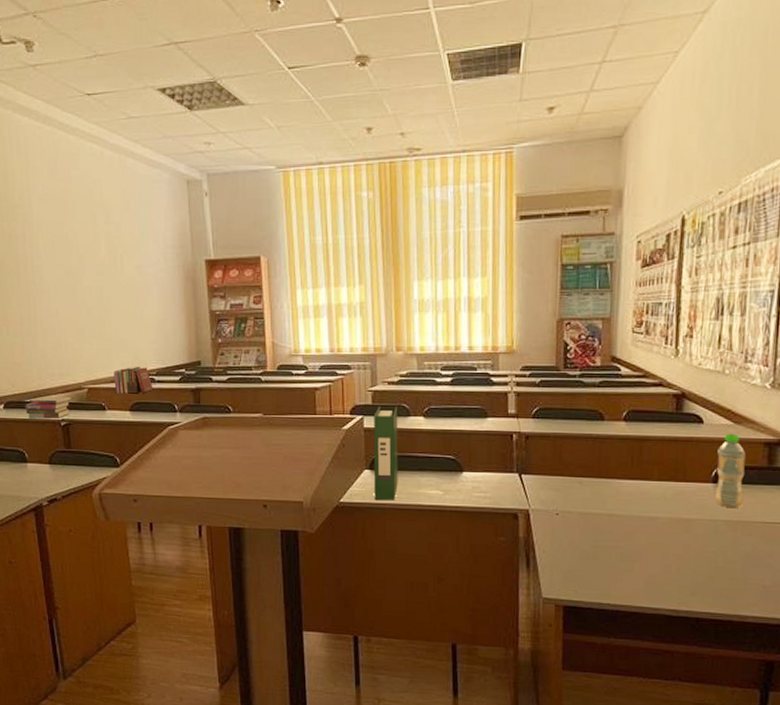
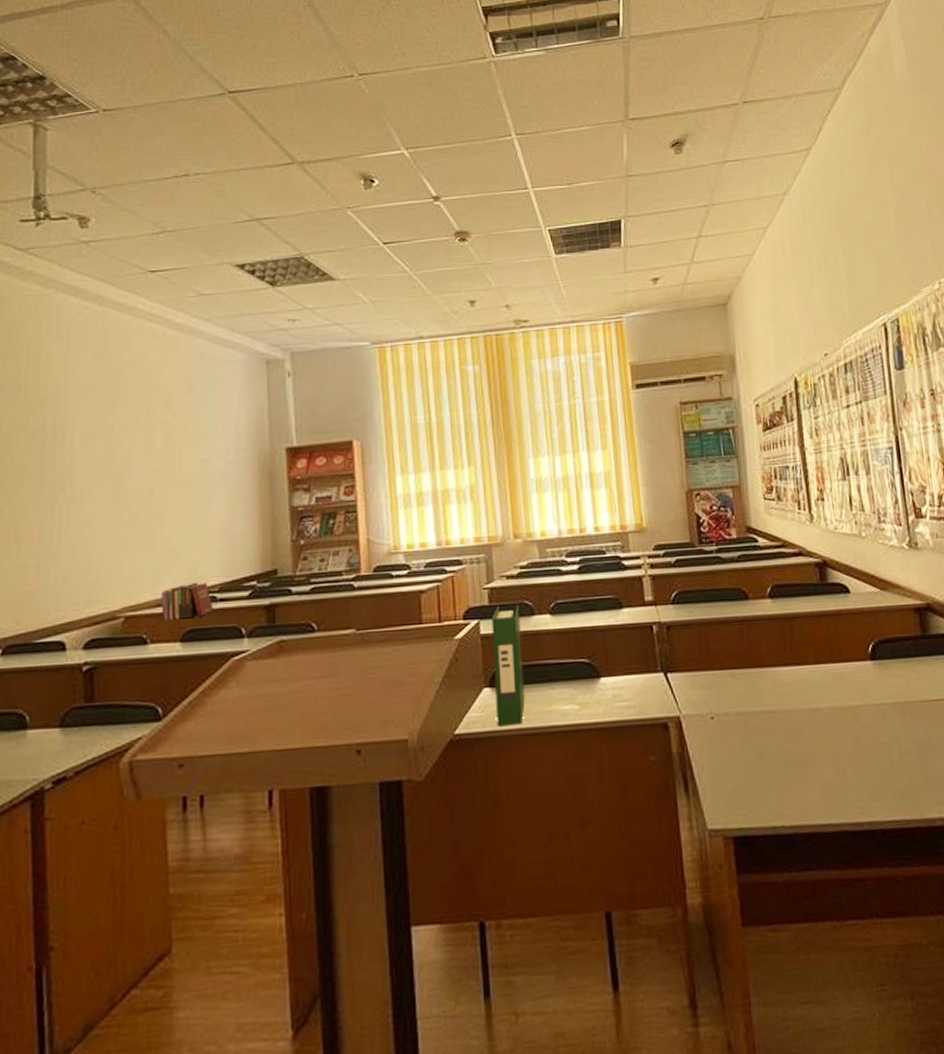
books: present [25,397,71,419] -> none [32,631,100,666]
water bottle: present [715,433,746,509] -> none [869,601,906,688]

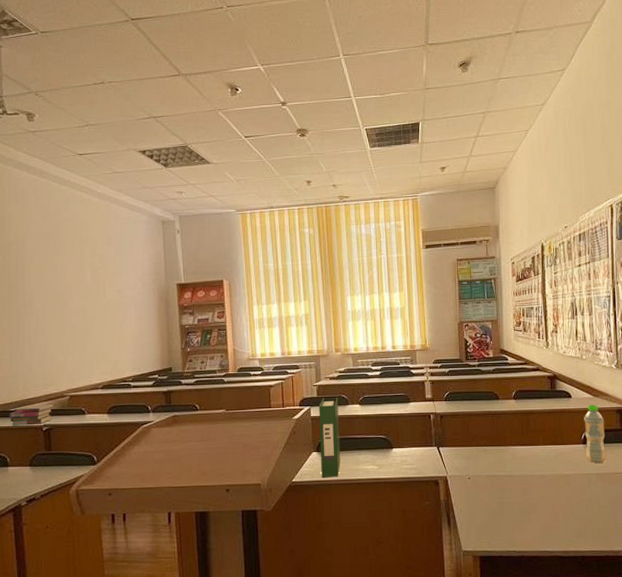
books: none [32,631,100,666] -> present [9,405,53,426]
books: present [161,582,214,622] -> none [94,374,130,400]
water bottle: none [869,601,906,688] -> present [584,404,606,464]

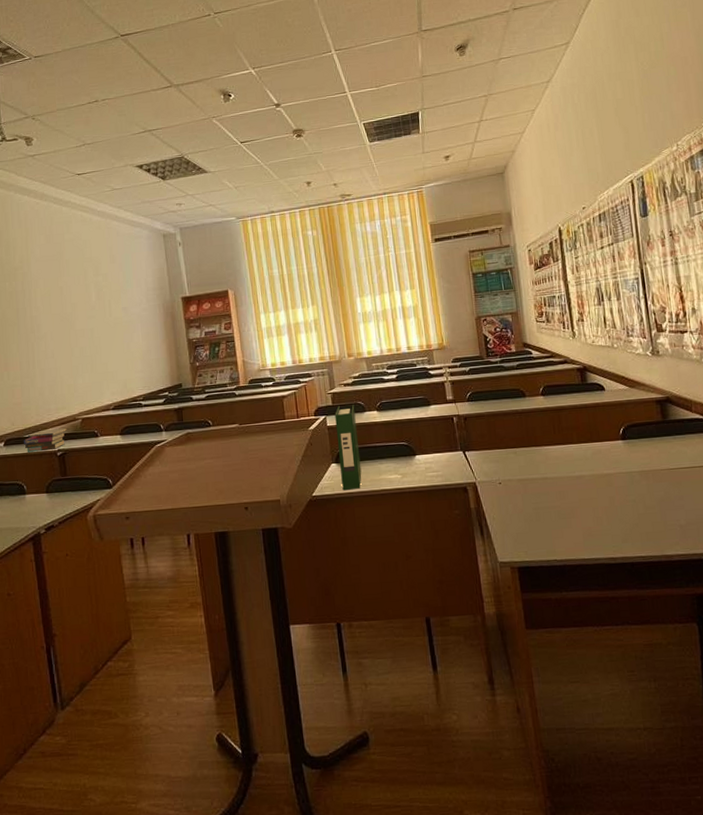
water bottle: present [584,404,606,464] -> none [620,396,649,460]

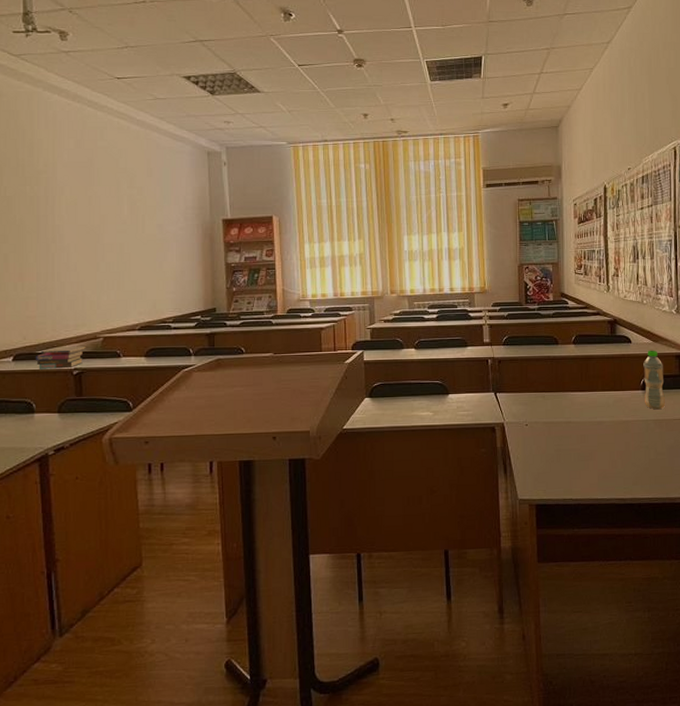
binder: present [335,405,362,491] -> none [372,341,394,425]
water bottle: none [620,396,649,460] -> present [643,350,665,410]

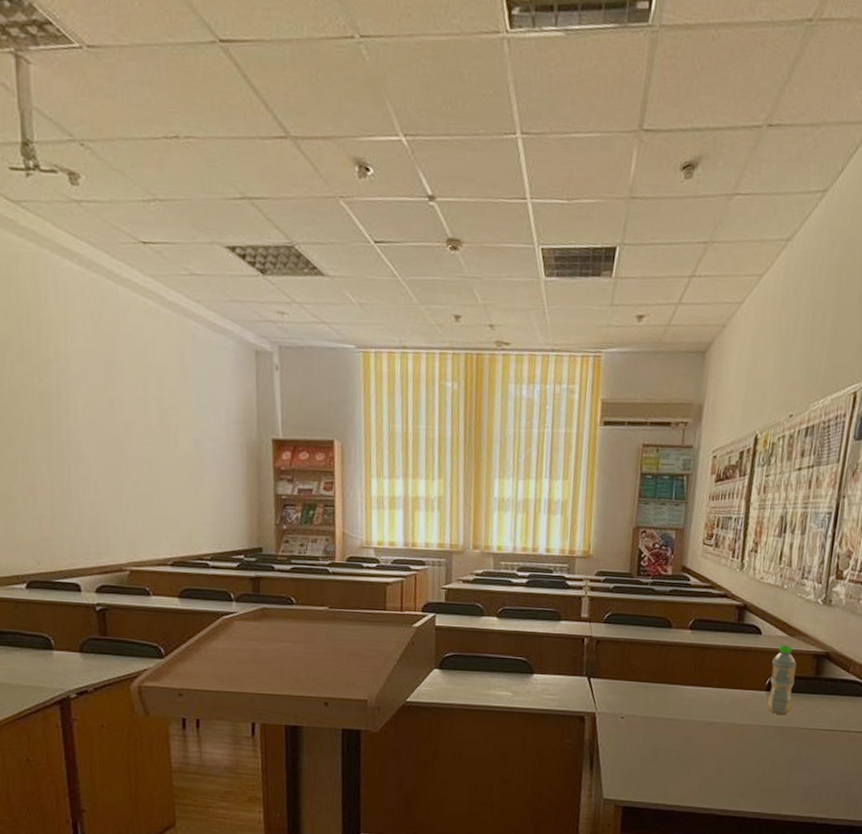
books: present [36,347,85,369] -> none [53,577,109,603]

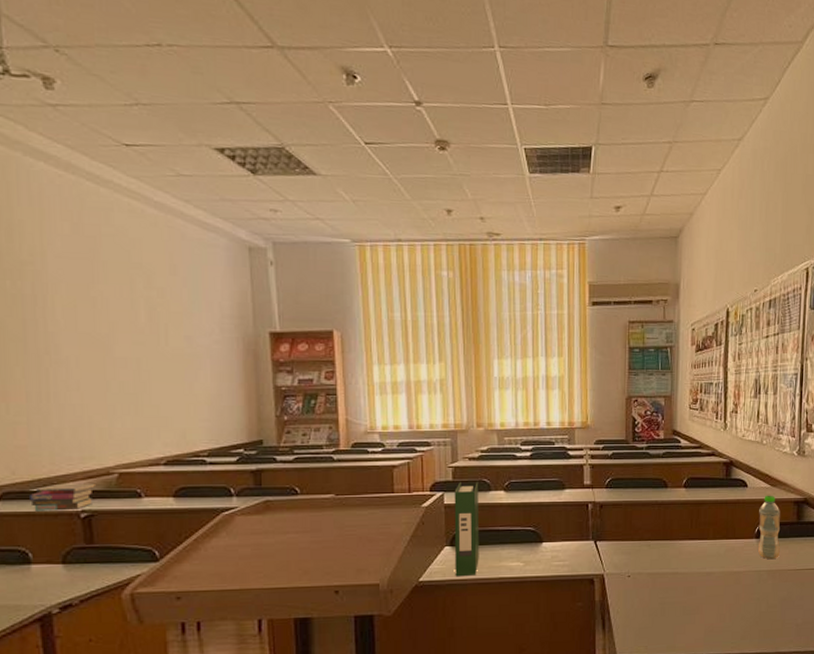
books: none [53,577,109,603] -> present [30,484,95,511]
binder: none [442,605,472,701] -> present [454,482,480,577]

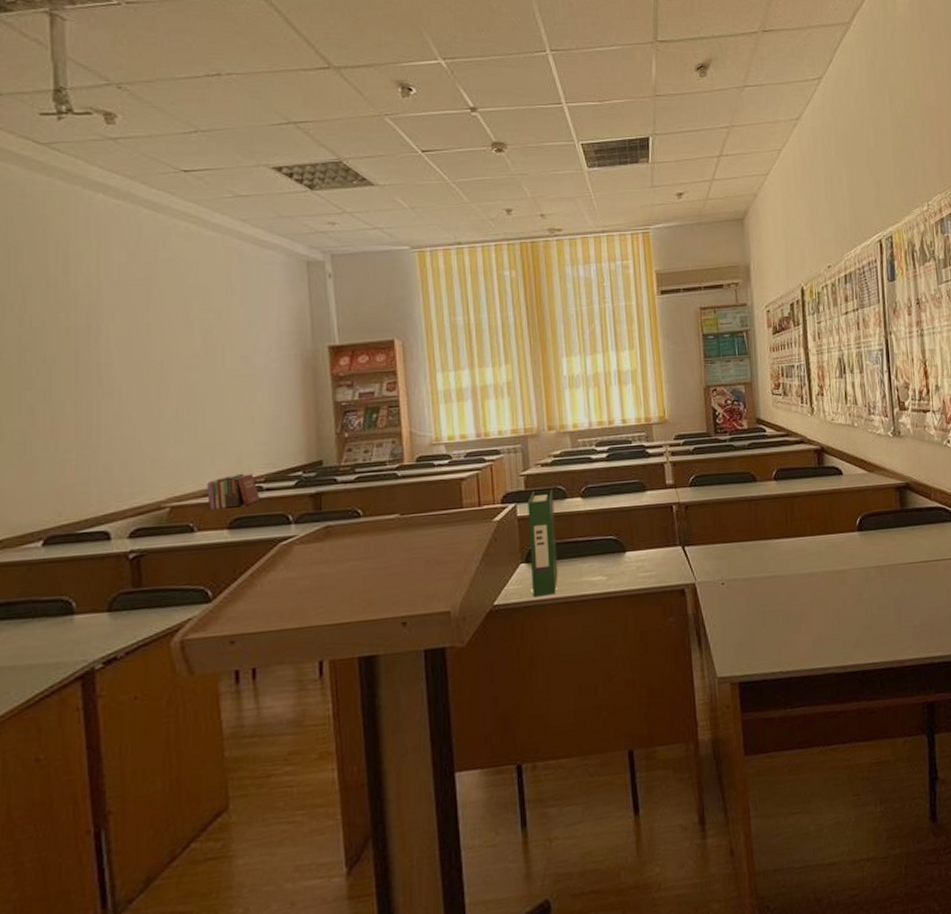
books: present [30,484,95,511] -> none [76,521,145,555]
books: none [153,446,204,479] -> present [207,473,261,511]
water bottle: present [758,495,781,560] -> none [858,482,886,554]

